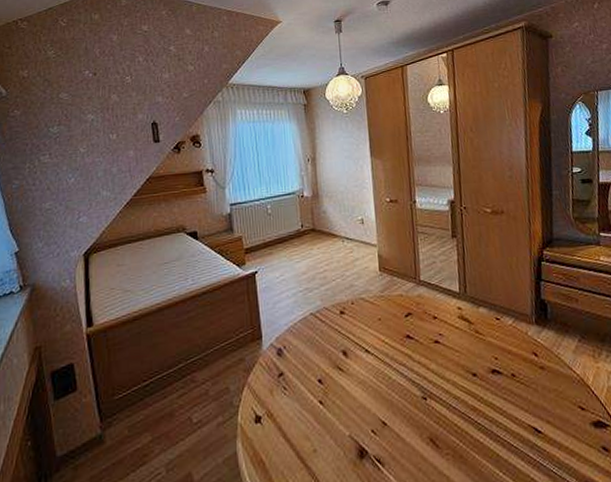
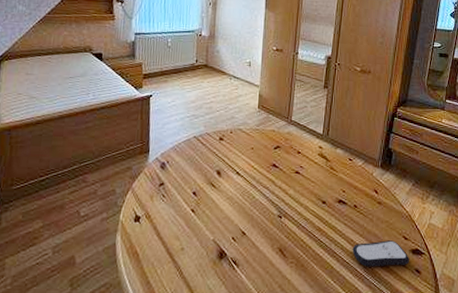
remote control: none [518,413,593,450] -> present [352,240,409,267]

